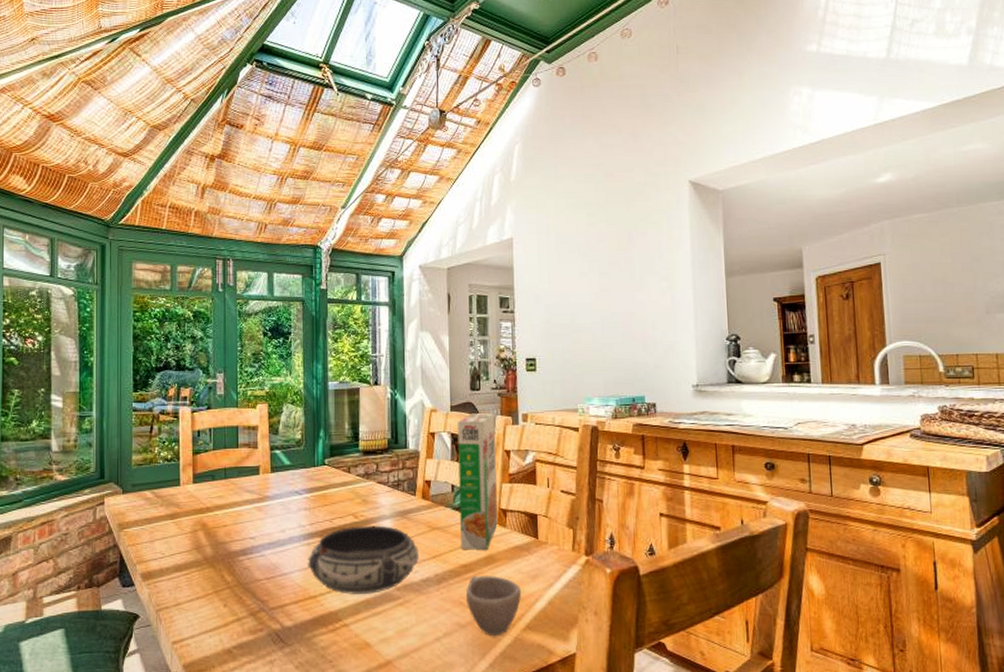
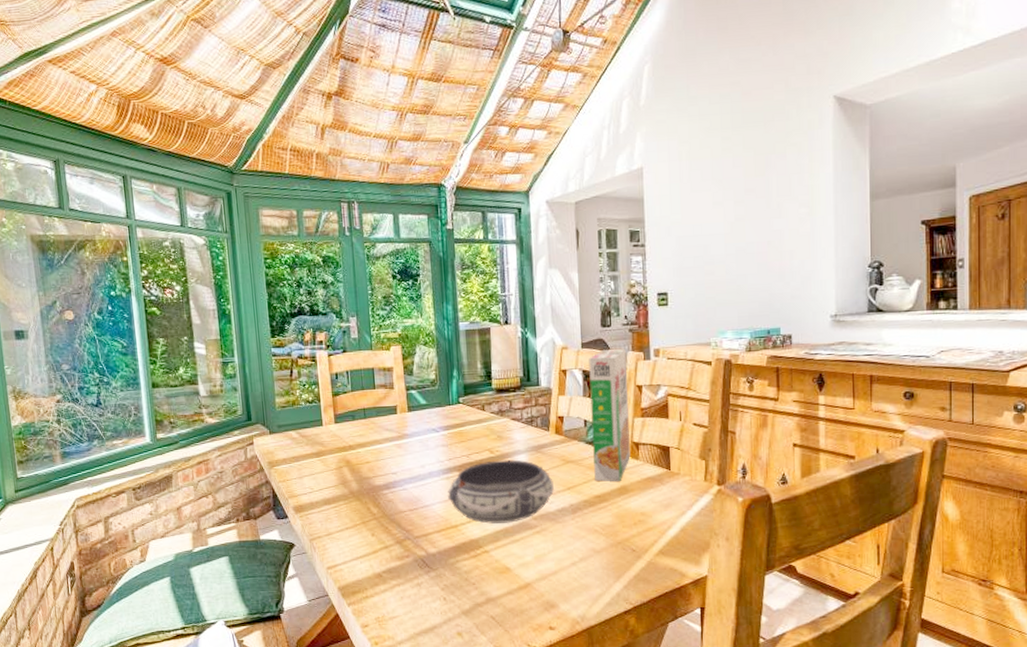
cup: present [466,575,521,636] -> none [600,505,654,560]

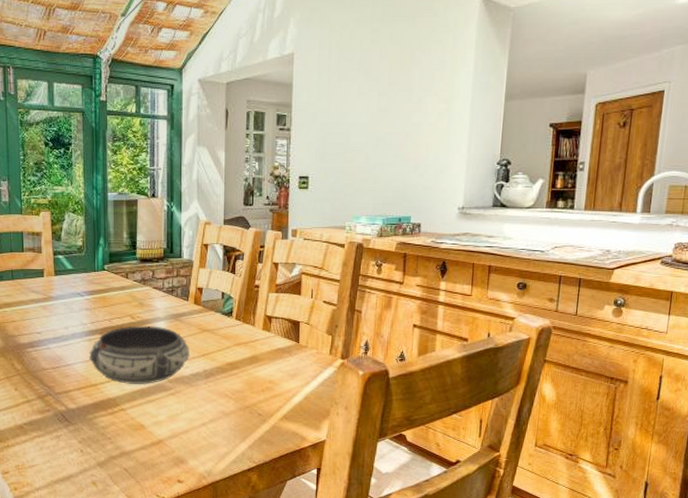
cereal box: present [588,349,630,482] -> none [228,228,266,352]

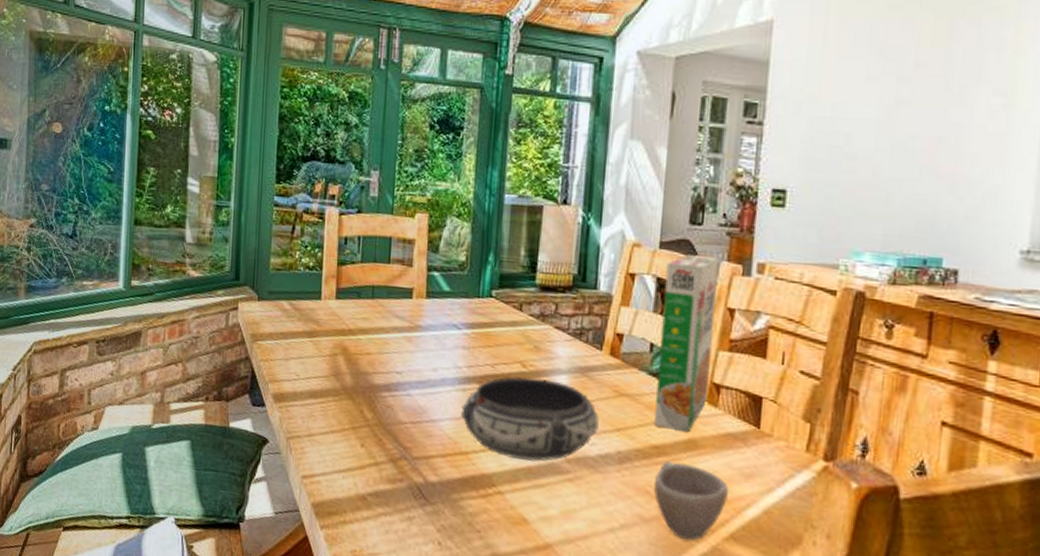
cereal box: none [228,228,266,352] -> present [654,255,720,433]
cup: none [231,372,280,423] -> present [654,460,728,541]

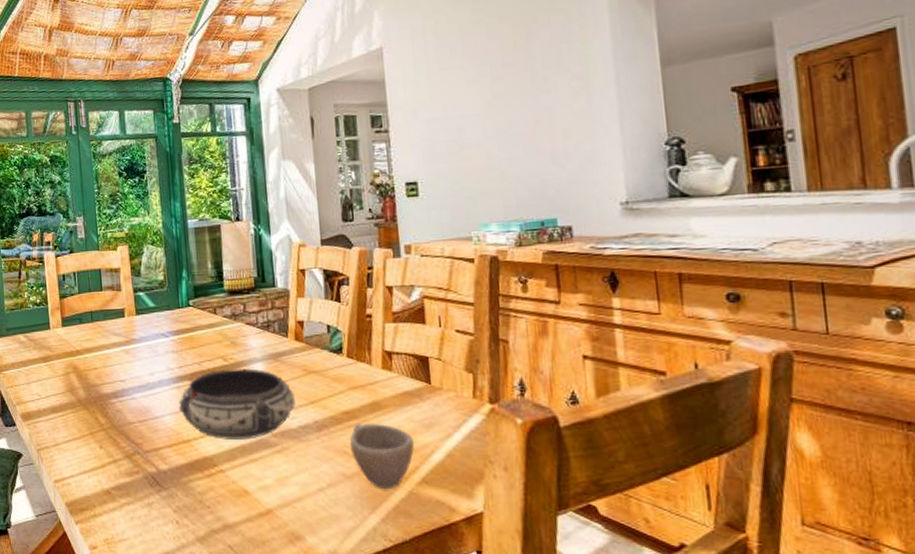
cereal box: present [654,255,720,433] -> none [329,246,382,397]

